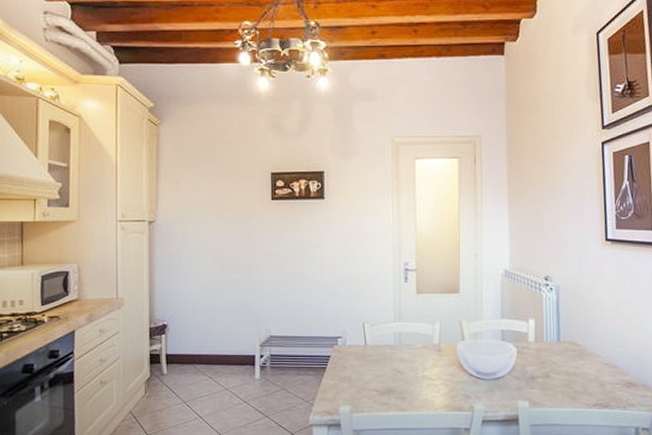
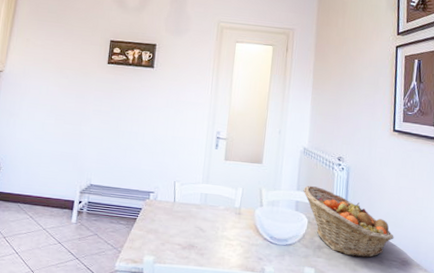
fruit basket: none [508,312,615,383] -> present [303,186,394,258]

